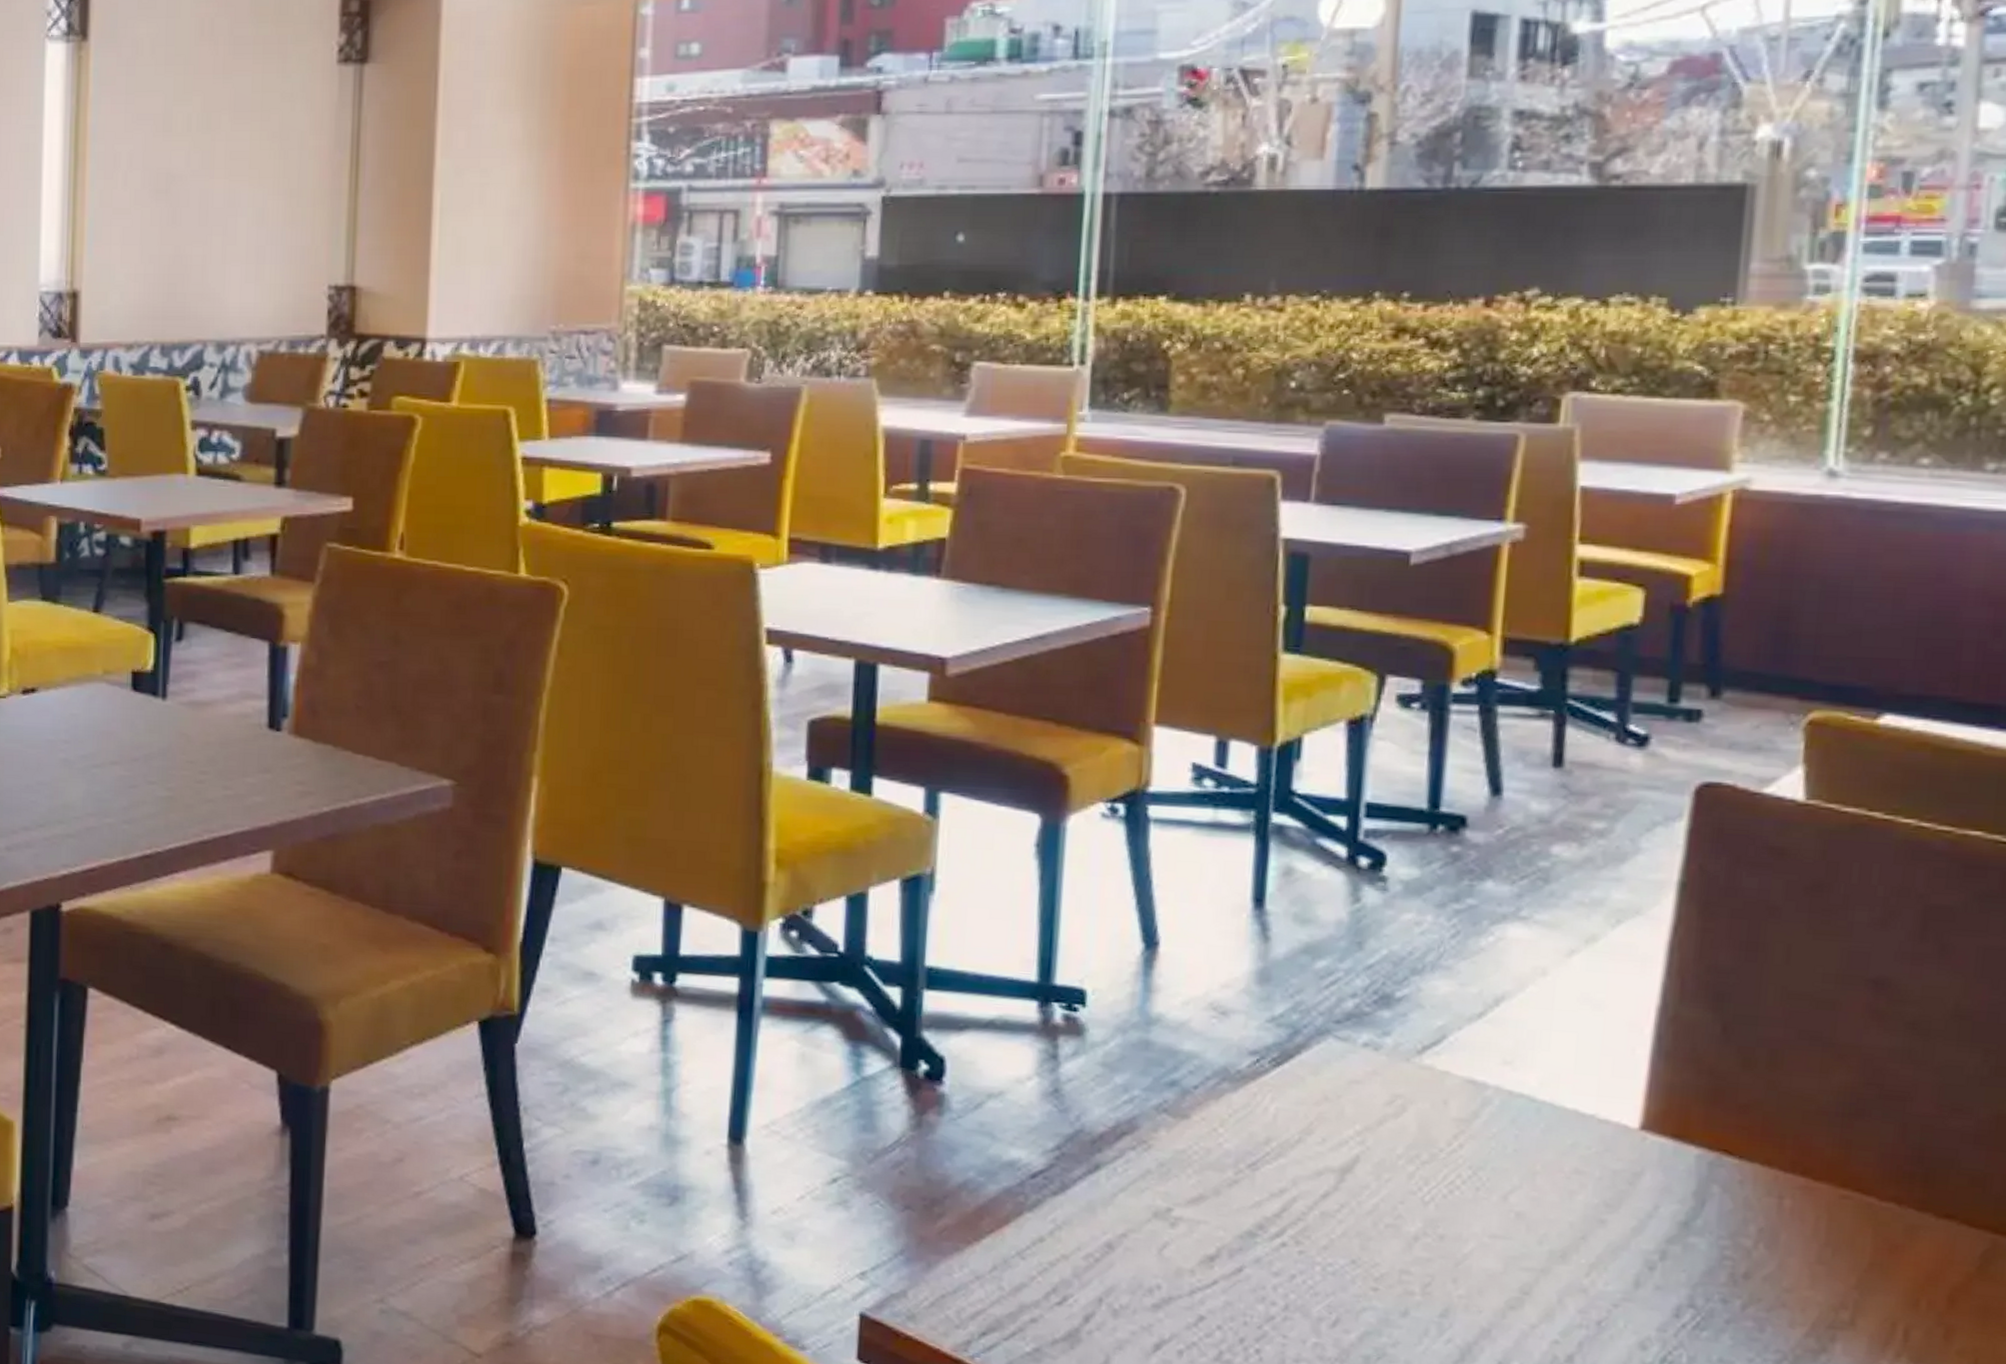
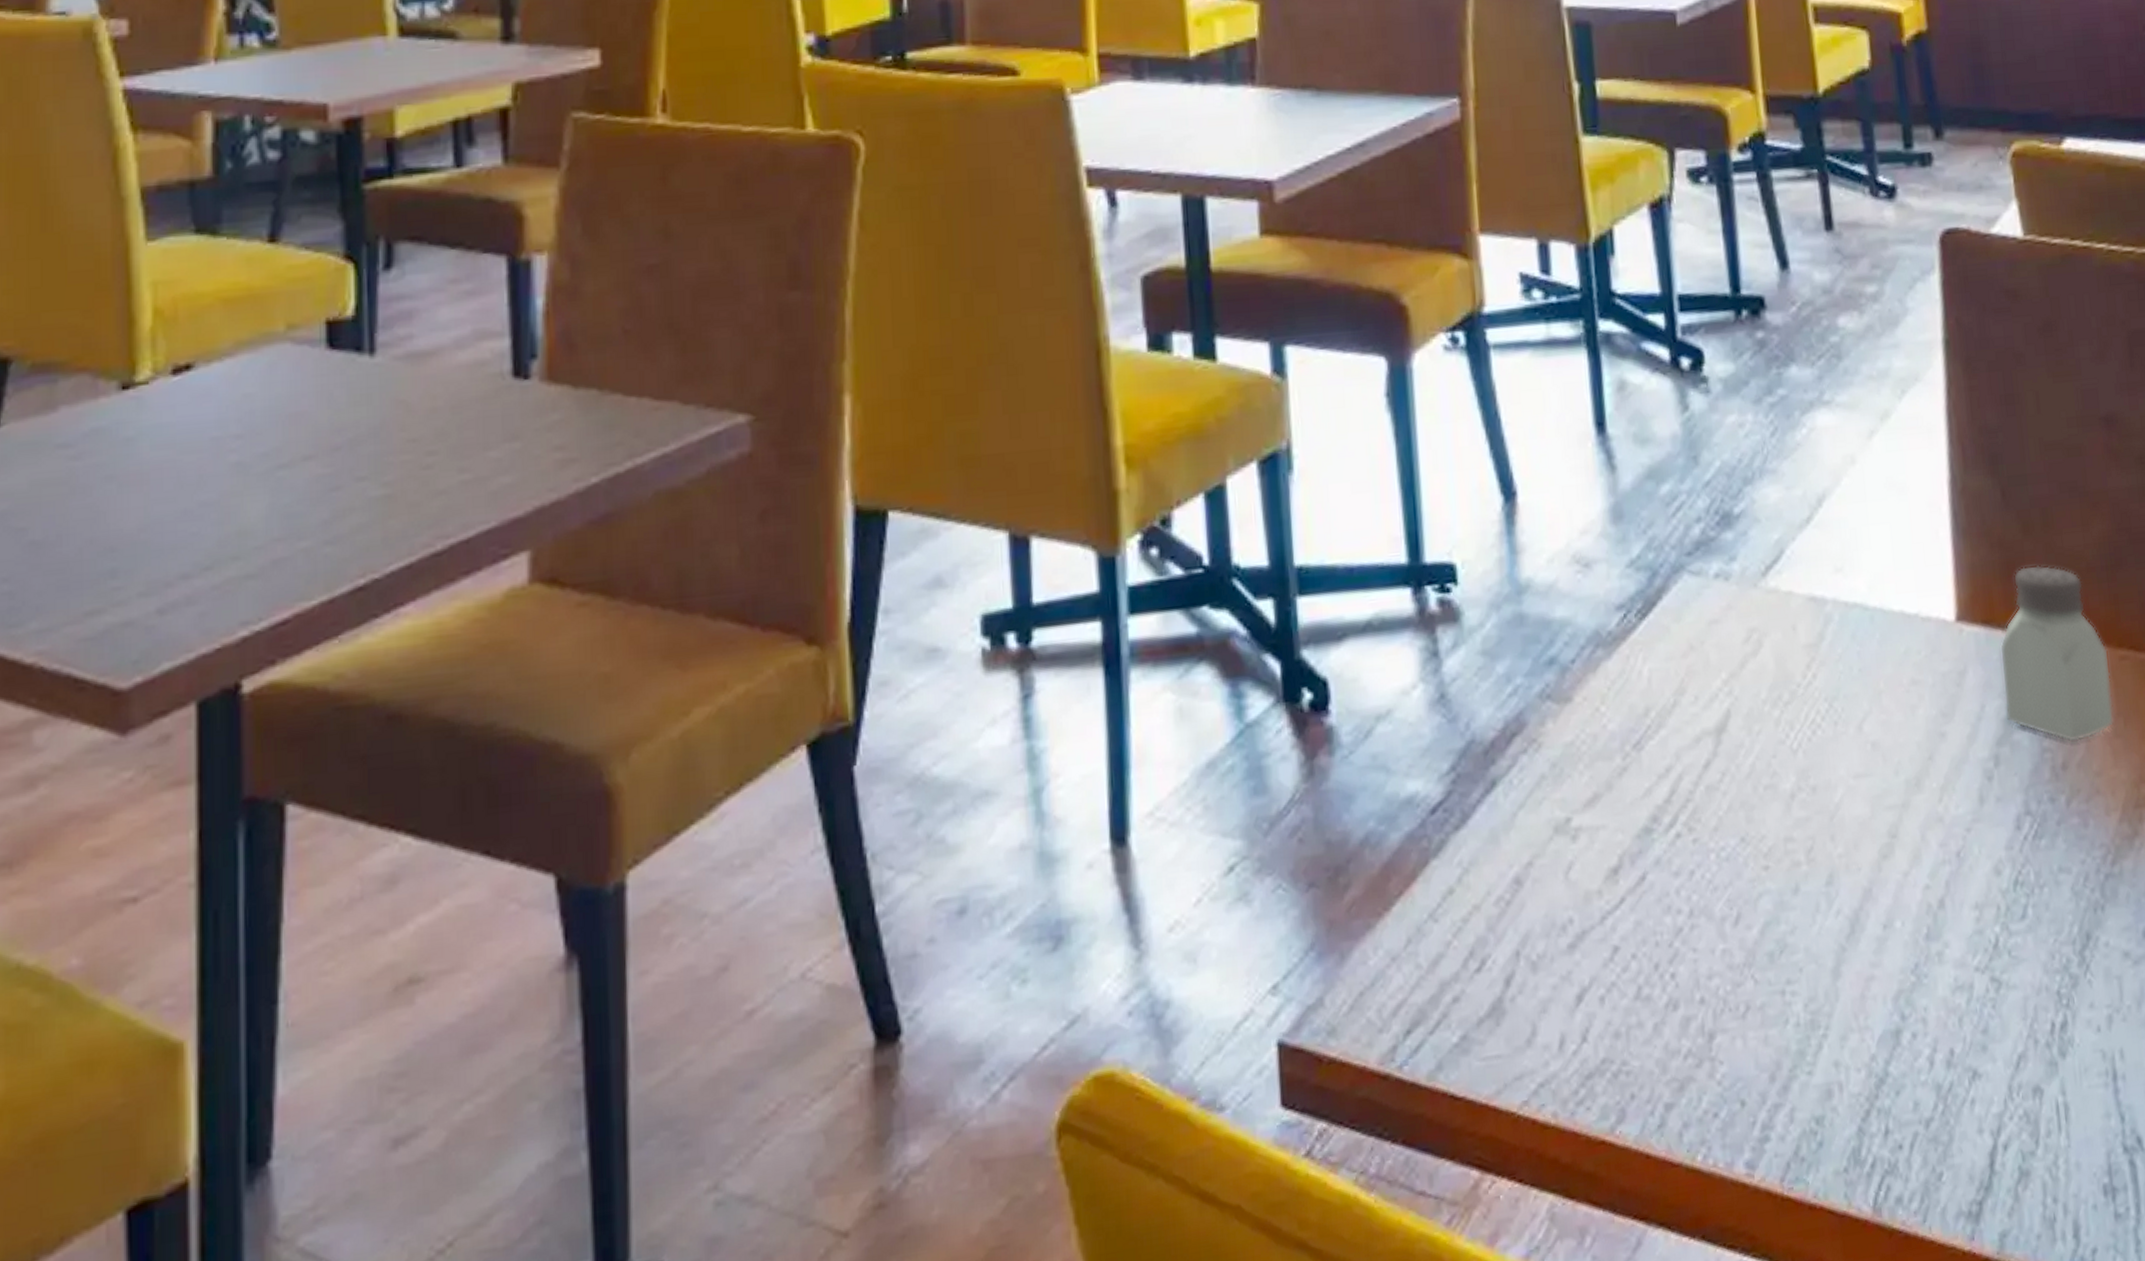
saltshaker: none [1683,1096,1826,1259] -> present [1999,565,2115,742]

